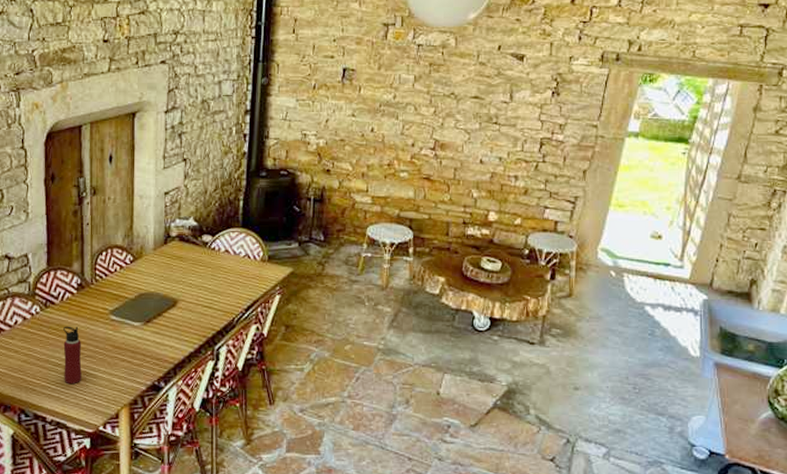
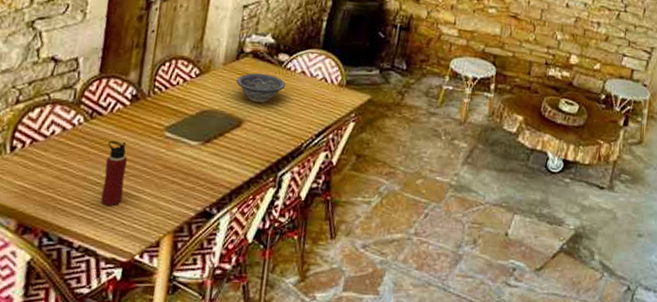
decorative bowl: none [167,256,212,283] -> present [236,73,286,103]

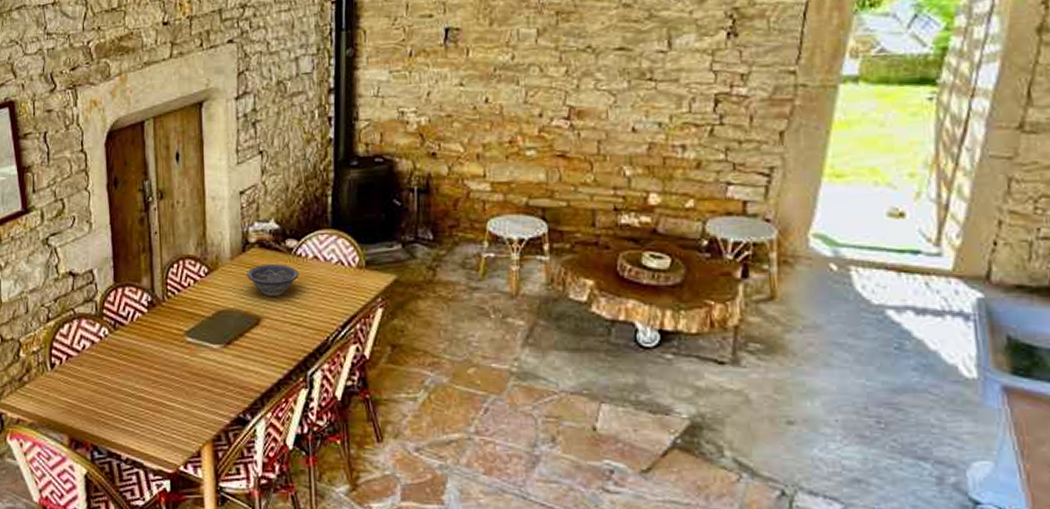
water bottle: present [101,140,127,207] -> none [134,350,157,418]

